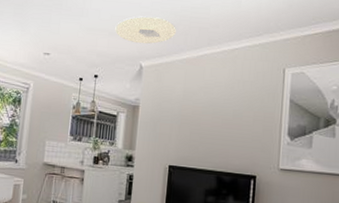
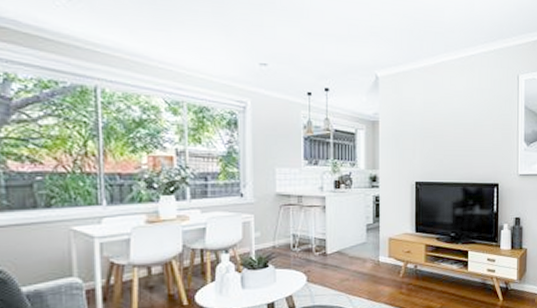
ceiling light: present [115,16,176,44] -> none [343,18,411,52]

